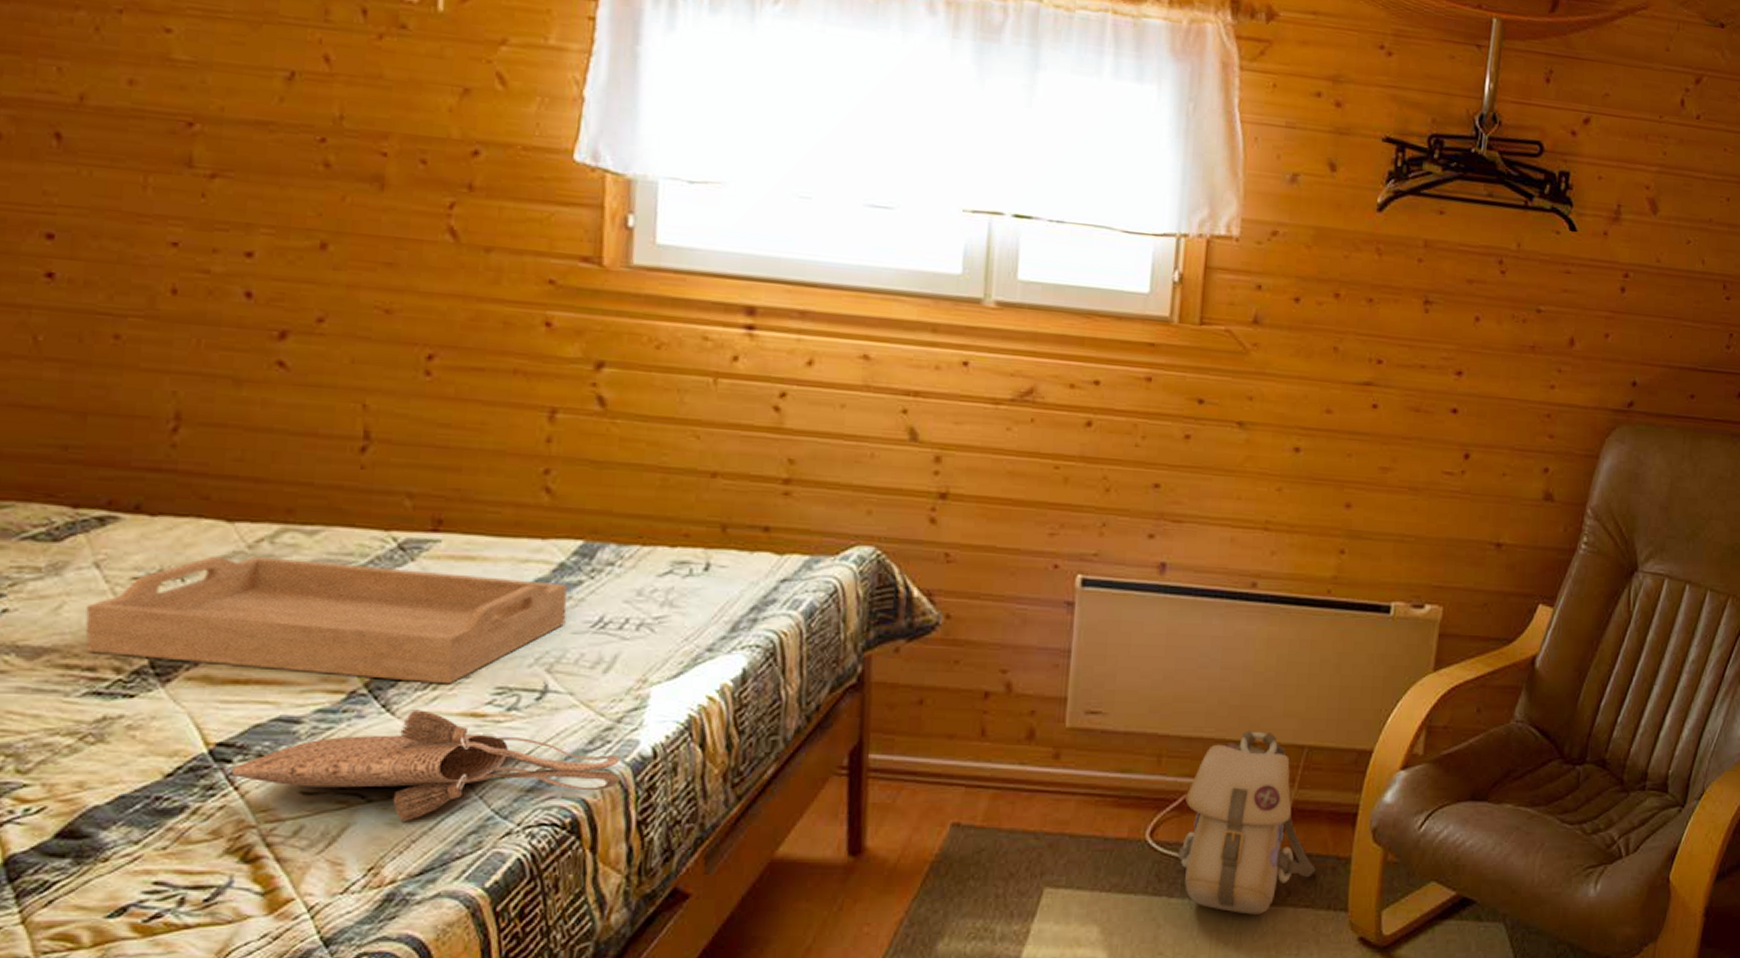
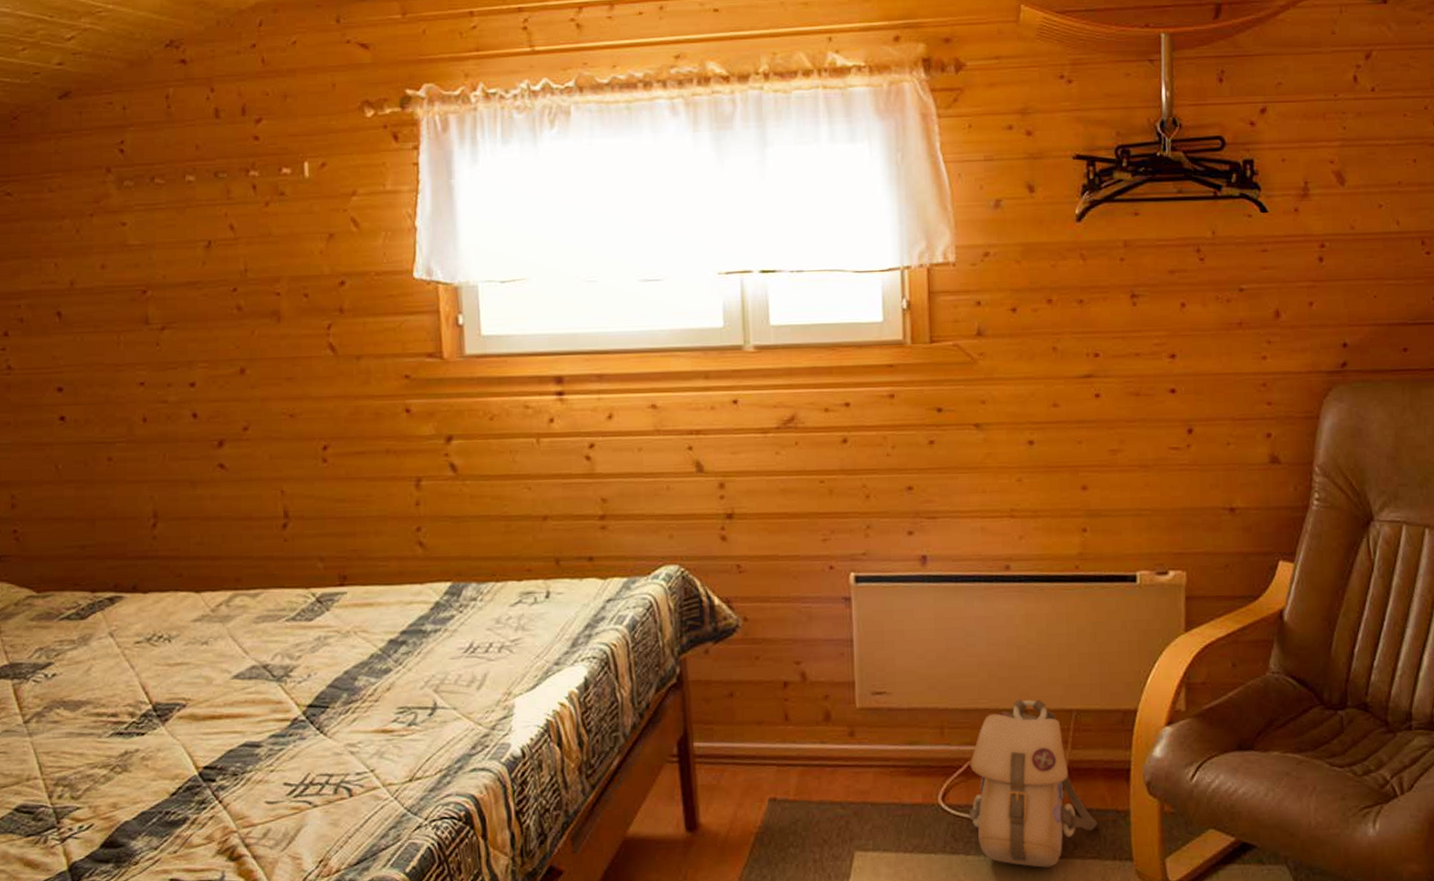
serving tray: present [85,556,567,685] -> none [107,617,445,708]
tote bag: present [231,709,620,821] -> none [215,730,499,821]

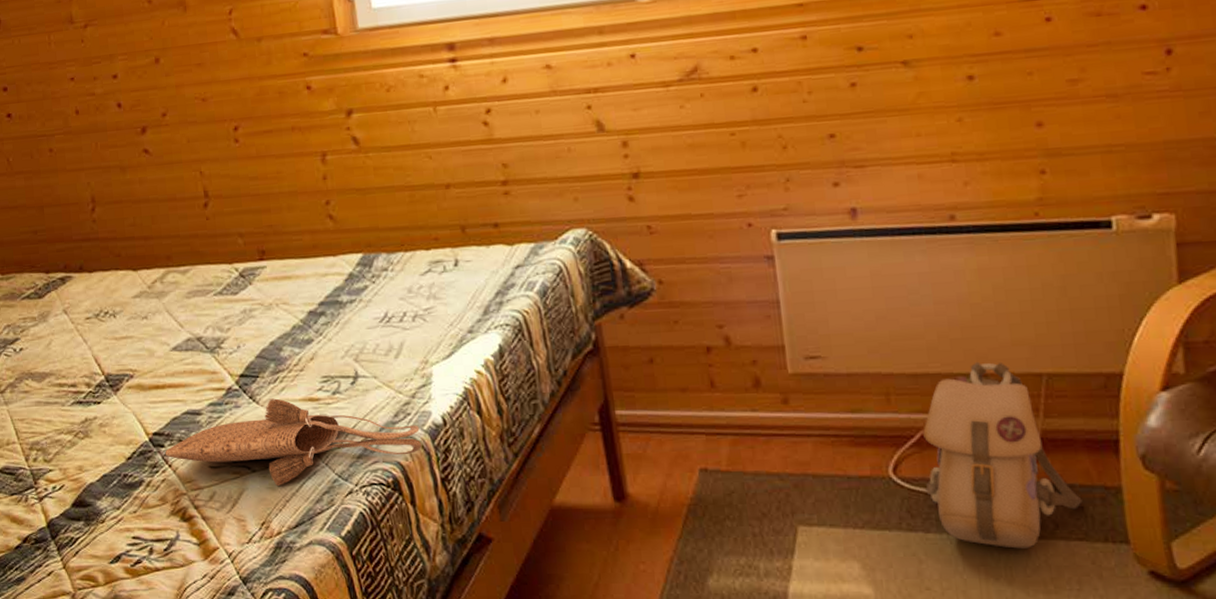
tote bag: none [215,730,499,821] -> present [165,398,422,486]

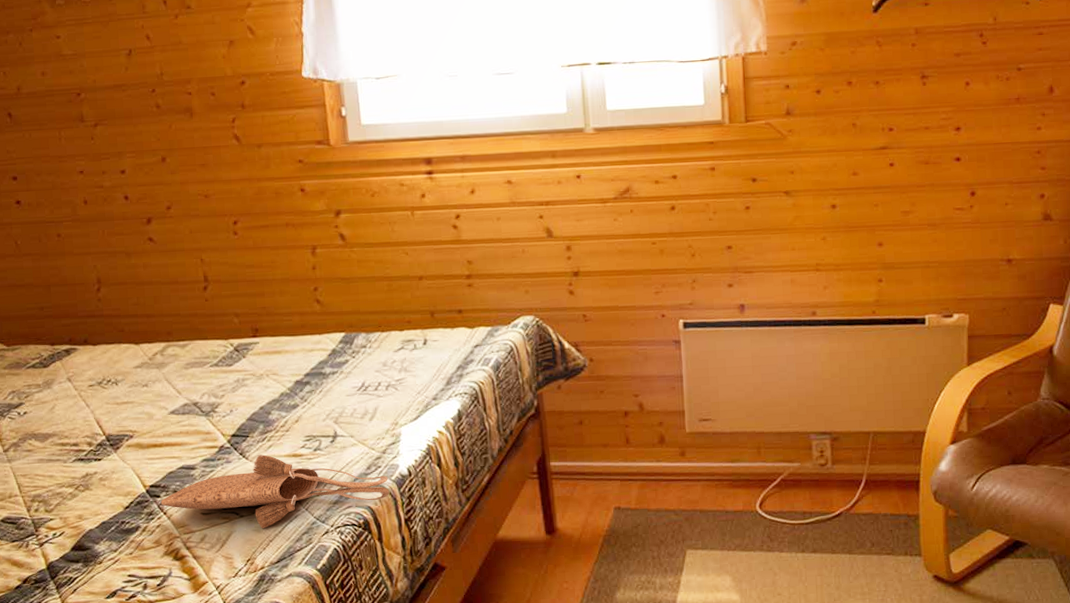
backpack: present [923,361,1083,549] -> none [782,423,892,562]

